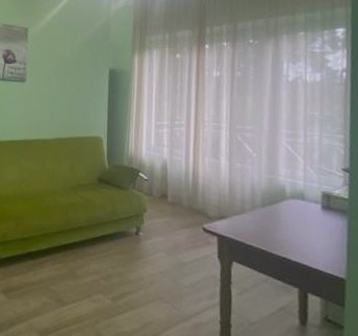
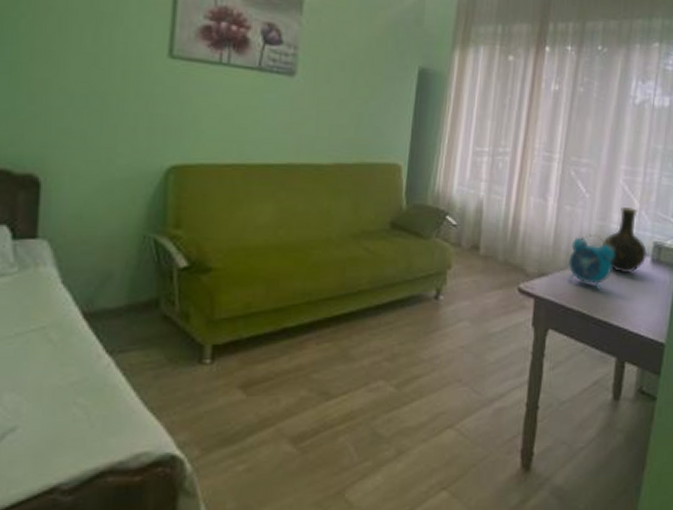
alarm clock: none [243,185,286,231] -> present [567,234,615,290]
vase: none [273,163,316,217] -> present [602,207,647,273]

